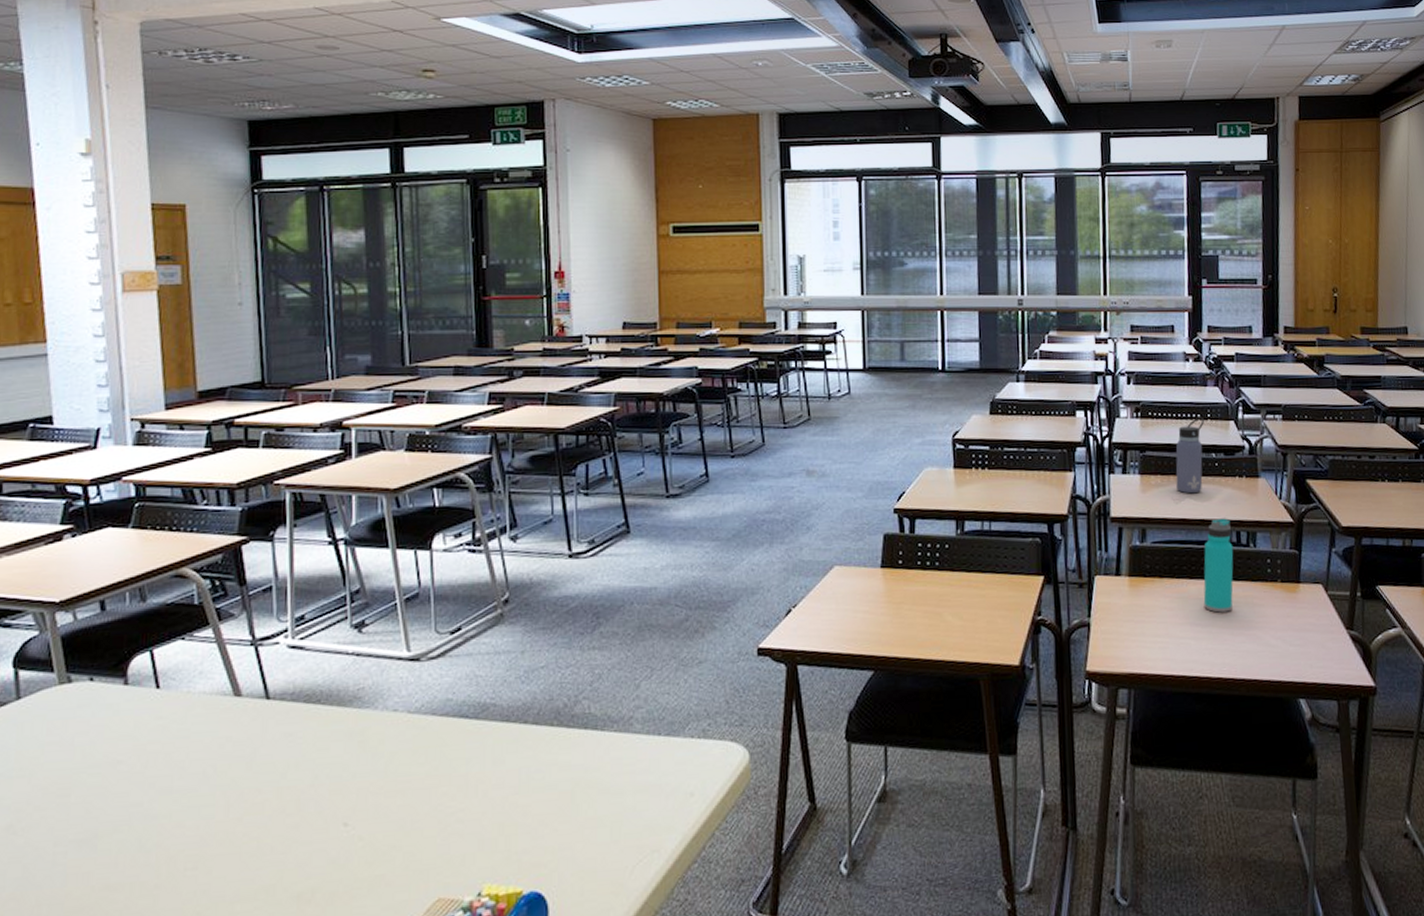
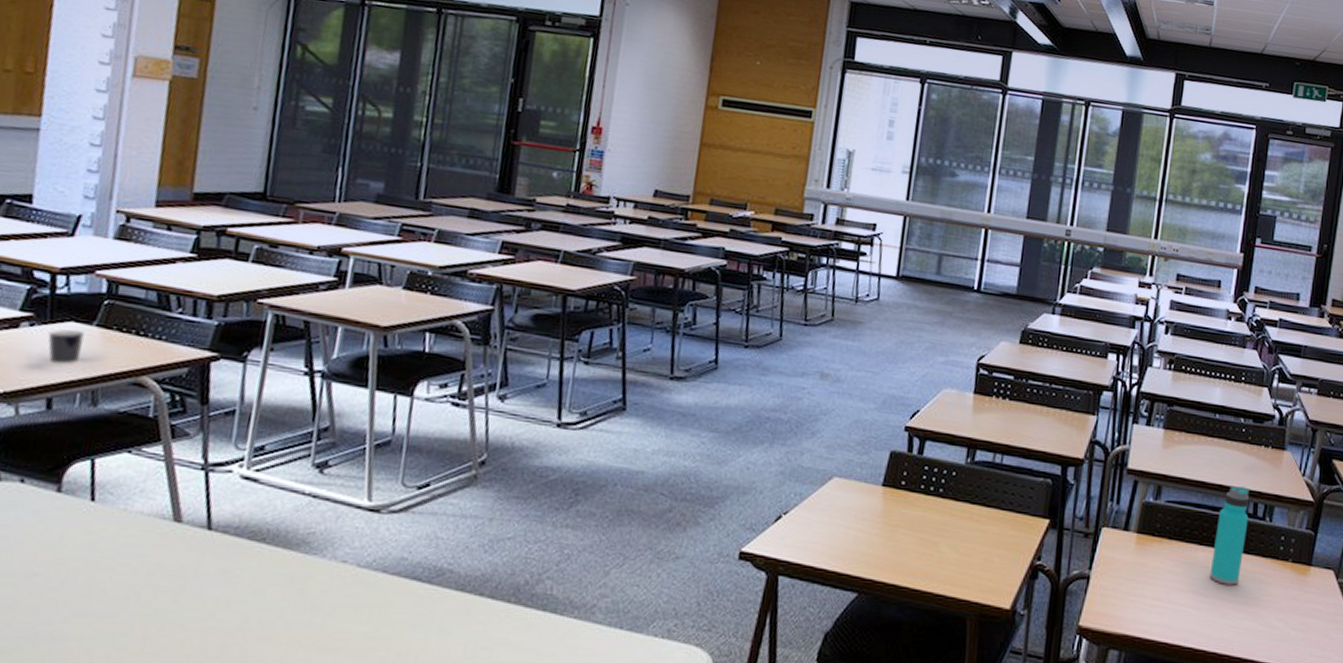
mug: none [90,534,123,569] -> present [47,329,85,366]
water bottle: present [1175,417,1204,494] -> none [1199,379,1238,457]

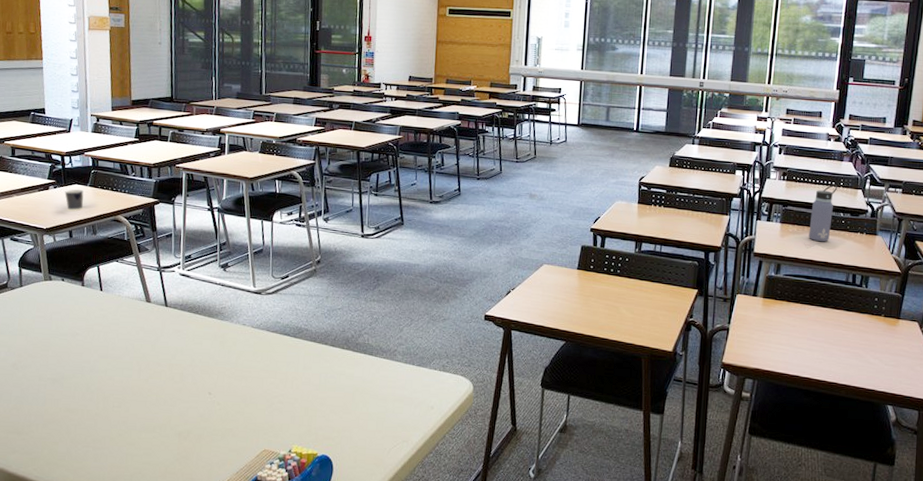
water bottle: none [1199,379,1238,457] -> present [809,184,837,242]
water bottle: present [1209,486,1250,585] -> none [819,263,850,334]

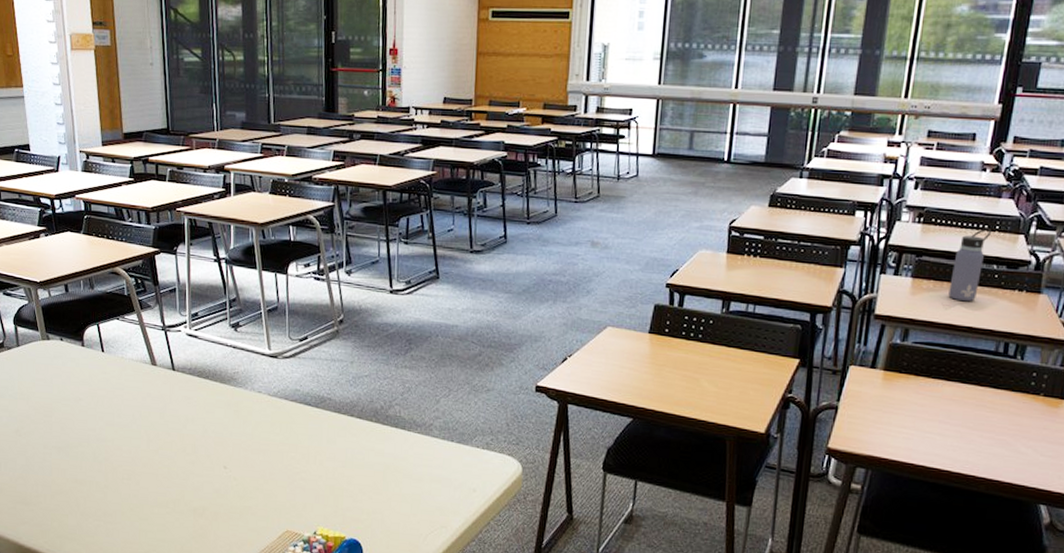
mug: present [65,189,84,211] -> none [57,237,78,262]

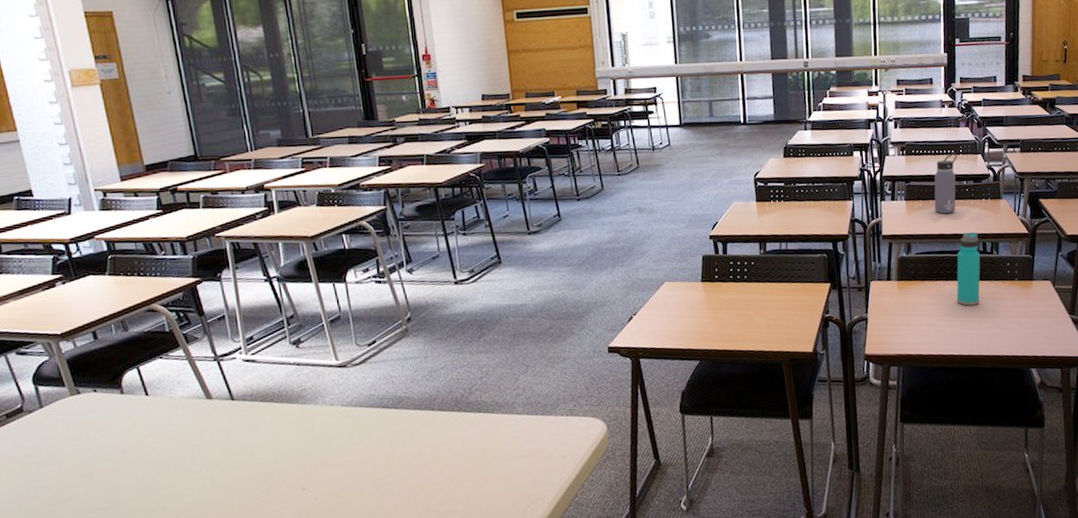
water bottle: none [956,328,1001,416] -> present [956,232,981,306]

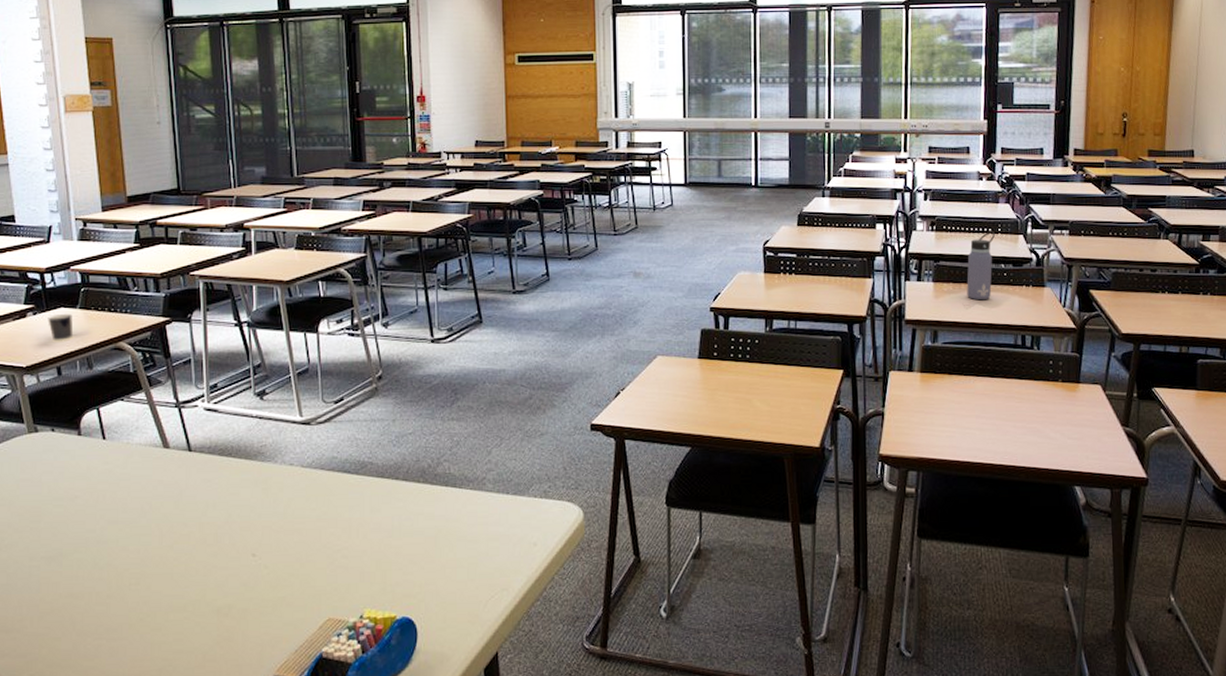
mug: none [77,280,106,308] -> present [48,313,74,342]
water bottle: present [956,232,981,306] -> none [989,323,1019,407]

